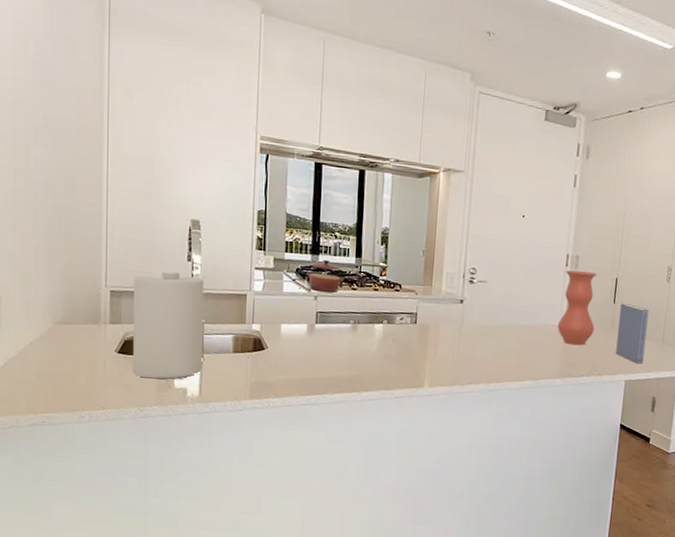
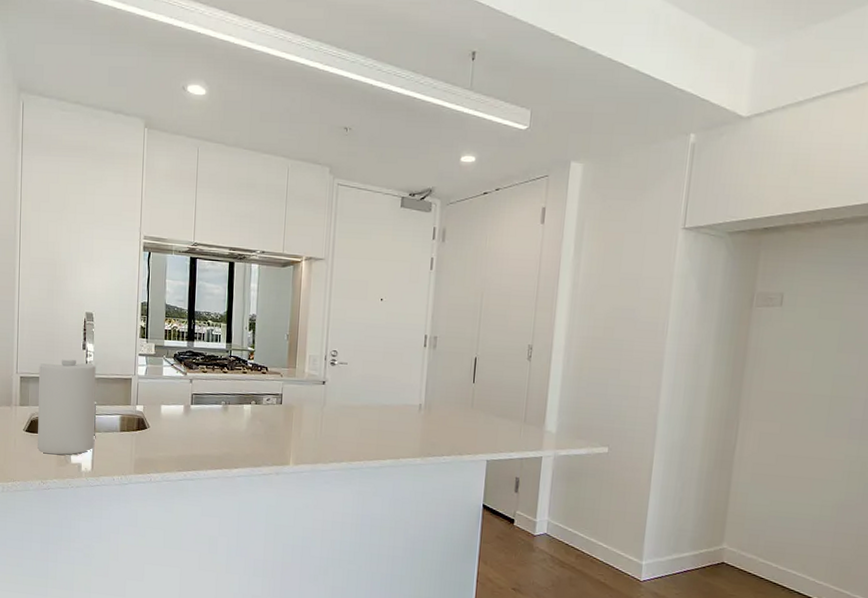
saucepan: present [306,259,343,293] -> none [183,345,216,376]
vase: present [557,270,597,346] -> none [416,351,455,425]
book: present [616,303,649,364] -> none [476,383,510,444]

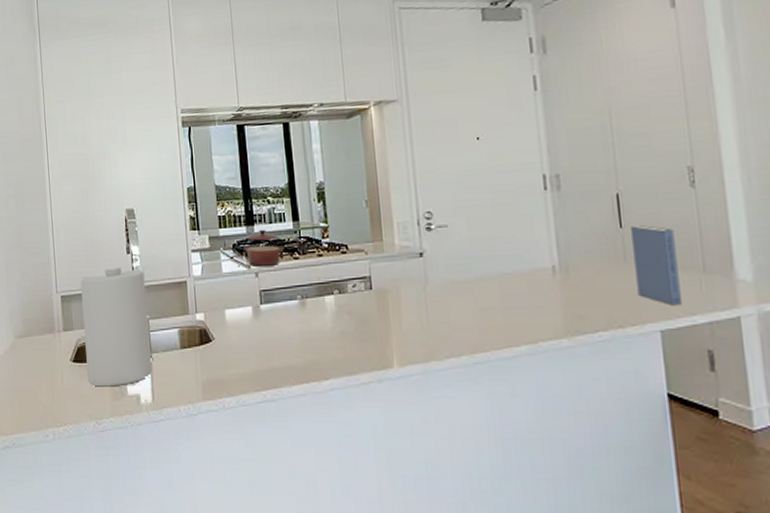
saucepan: none [183,345,216,376] -> present [244,229,283,267]
book: none [476,383,510,444] -> present [631,225,682,306]

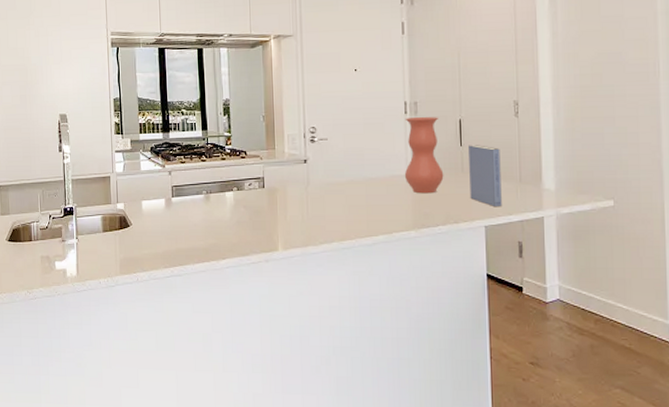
paper towel holder: present [80,267,152,387] -> none [17,162,77,262]
saucepan: present [244,229,283,267] -> none [160,135,193,167]
vase: none [545,192,601,291] -> present [404,117,444,194]

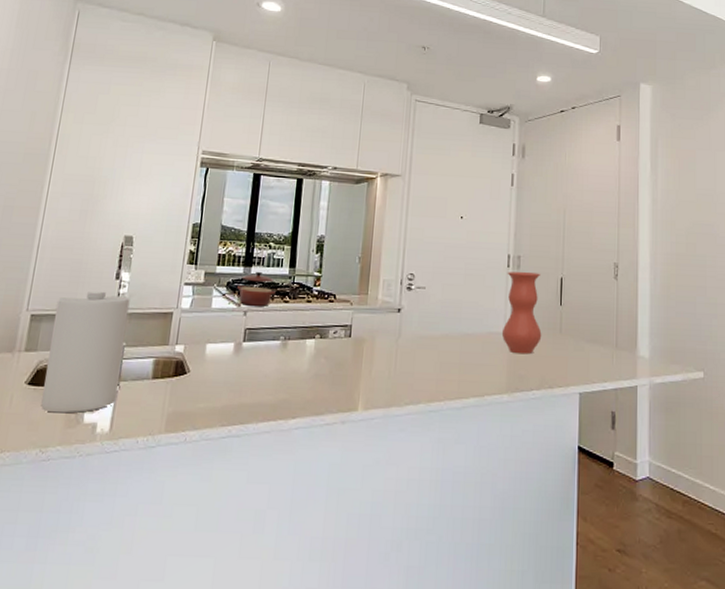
paper towel holder: none [17,162,77,262] -> present [41,291,130,414]
saucepan: none [160,135,193,167] -> present [237,271,276,307]
book: present [469,145,502,208] -> none [566,305,599,373]

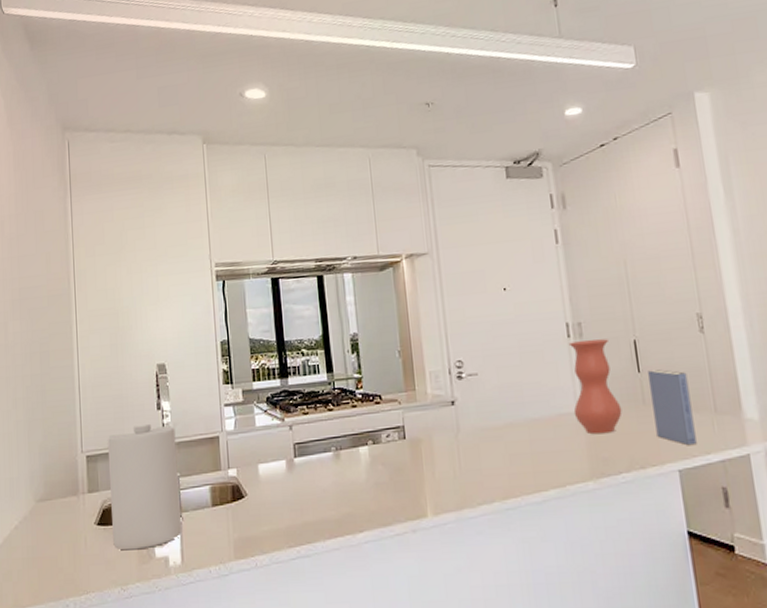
saucepan: present [237,271,276,307] -> none [278,381,318,420]
book: none [566,305,599,373] -> present [648,369,697,446]

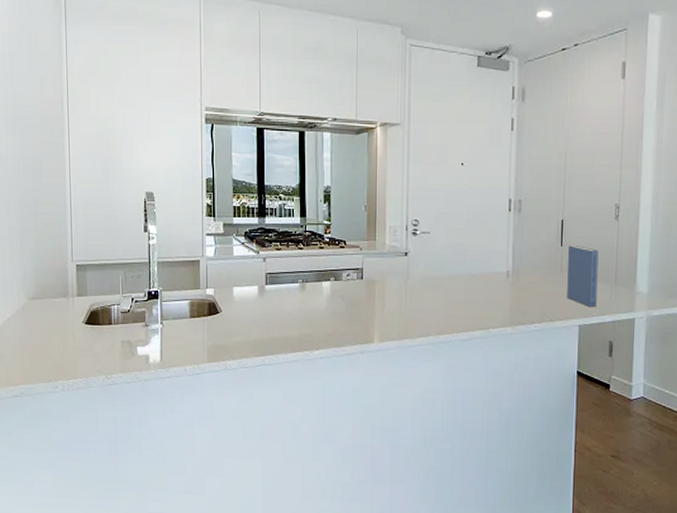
paper towel holder: present [107,423,181,551] -> none [96,243,161,347]
vase: present [568,339,623,435] -> none [504,215,543,292]

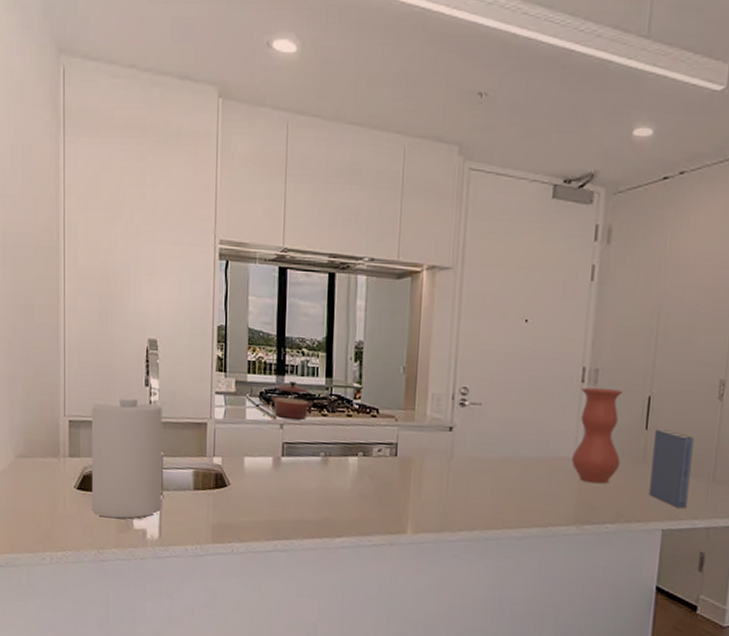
paper towel holder: none [96,243,161,347] -> present [91,398,162,519]
saucepan: none [255,221,290,254] -> present [271,380,312,420]
vase: none [504,215,543,292] -> present [571,387,622,484]

